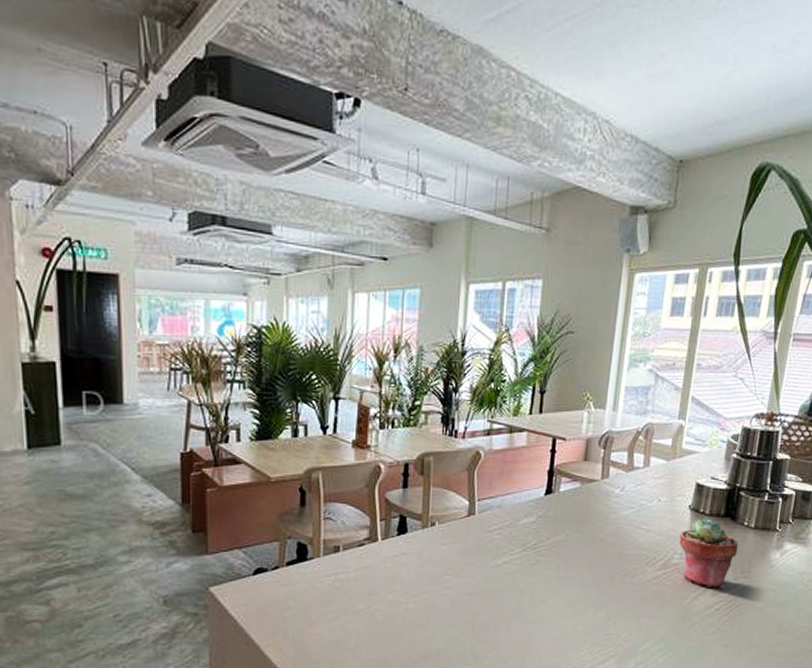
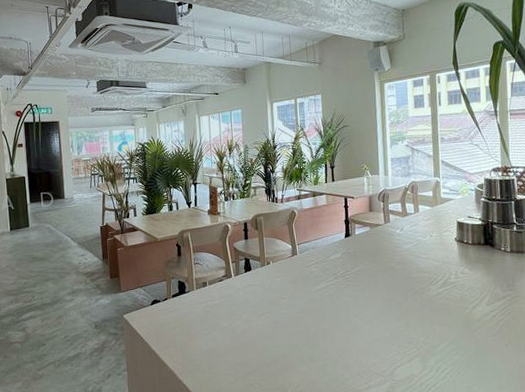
potted succulent: present [679,519,738,588] -> none [452,247,501,300]

